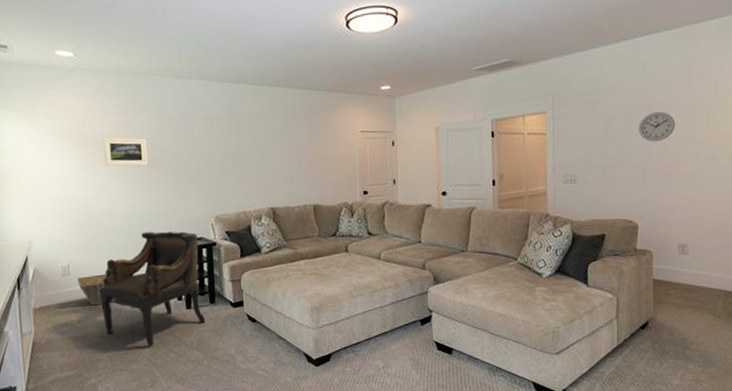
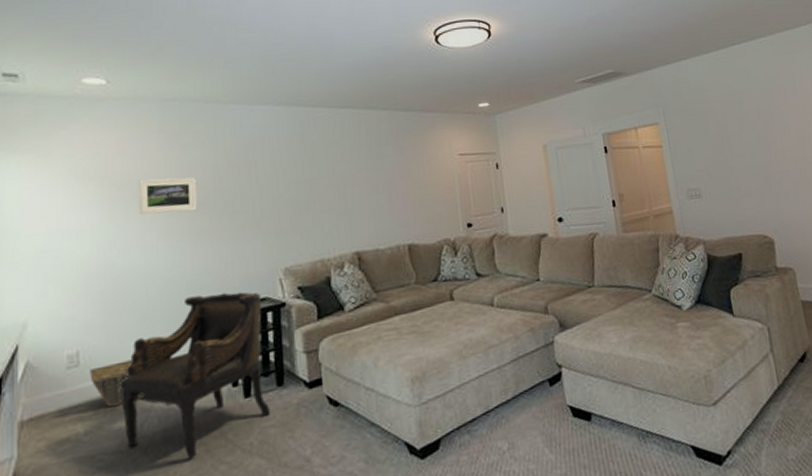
wall clock: present [638,112,675,142] -> none [754,117,790,149]

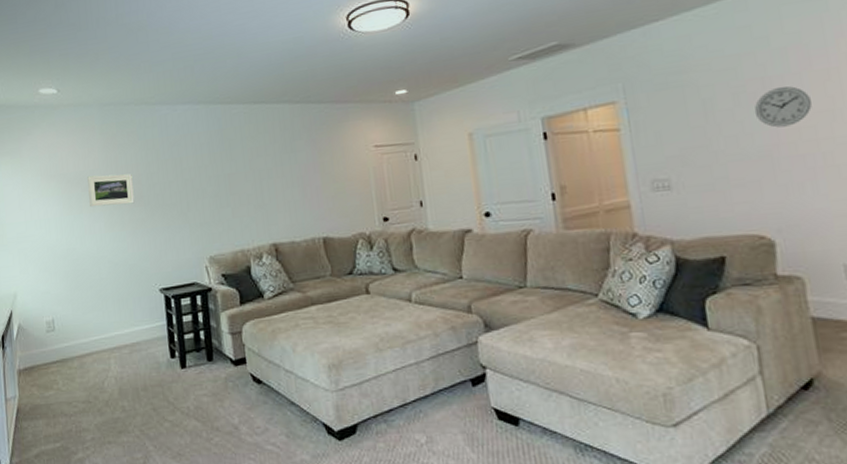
basket: present [90,360,143,408] -> none [63,329,103,366]
armchair: present [118,292,271,458] -> none [84,276,204,413]
wall clock: none [754,117,790,149] -> present [754,86,812,128]

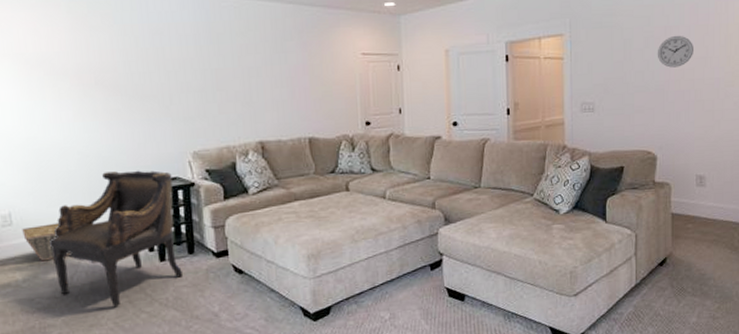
basket: none [63,329,103,366] -> present [22,223,71,261]
armchair: none [84,276,204,413] -> present [49,170,184,306]
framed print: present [87,174,135,207] -> none [51,58,109,94]

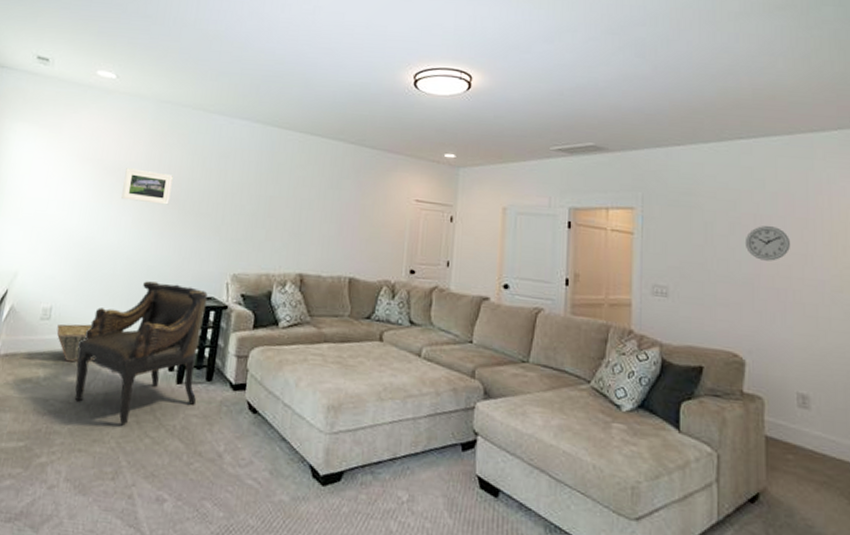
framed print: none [51,58,109,94] -> present [121,168,173,205]

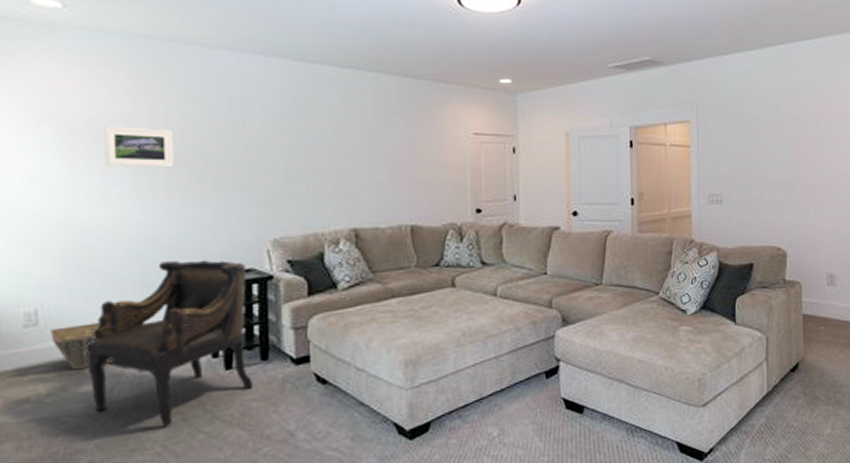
wall clock: present [744,226,790,261] -> none [785,127,821,160]

